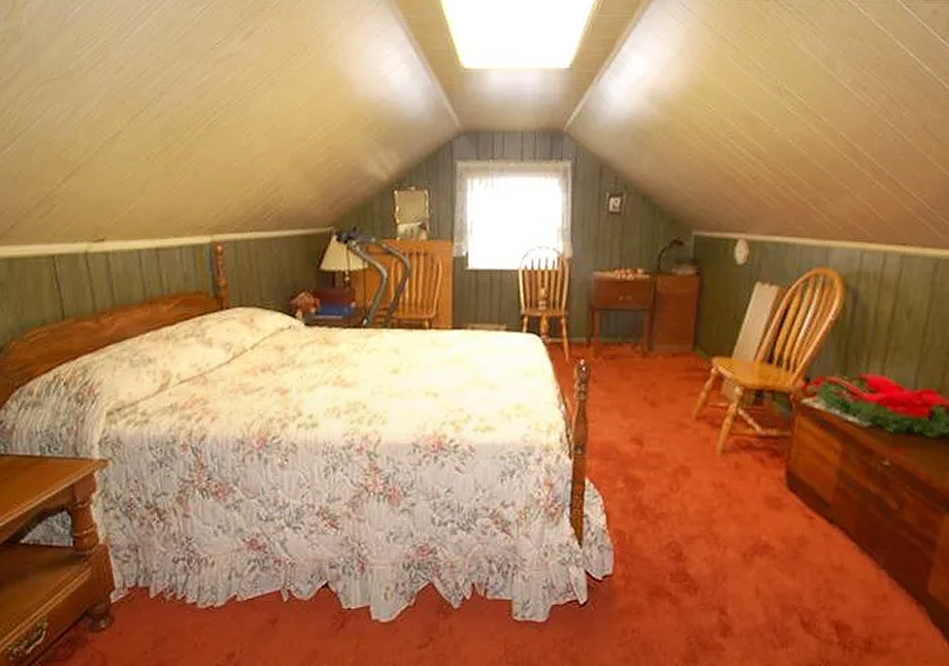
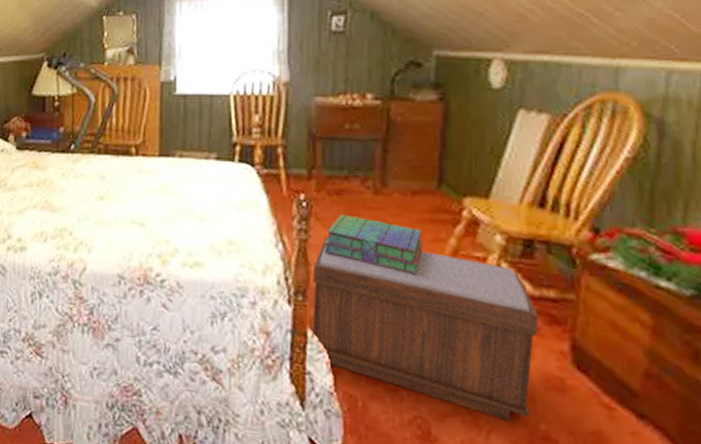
bench: none [589,396,765,536] -> present [312,236,539,420]
stack of books: none [600,376,680,425] -> present [324,214,423,275]

